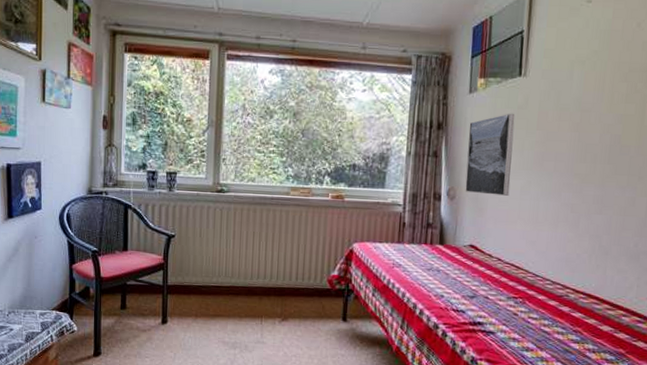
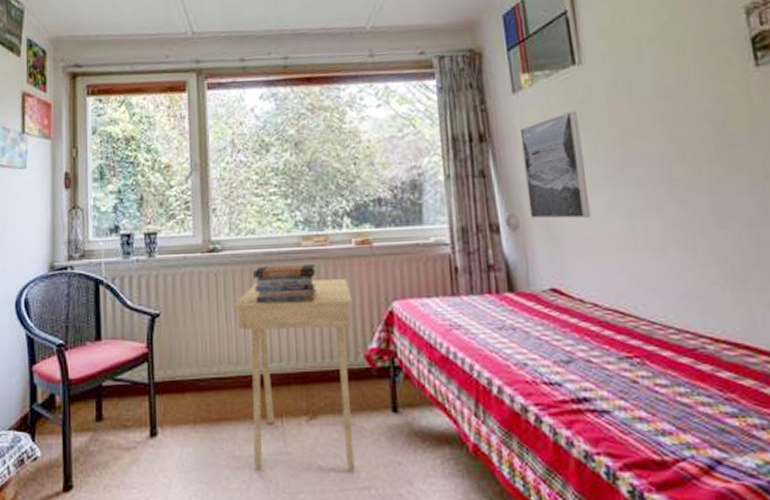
side table: none [232,219,324,357] -> present [232,279,355,470]
book stack: none [250,207,299,238] -> present [253,264,318,304]

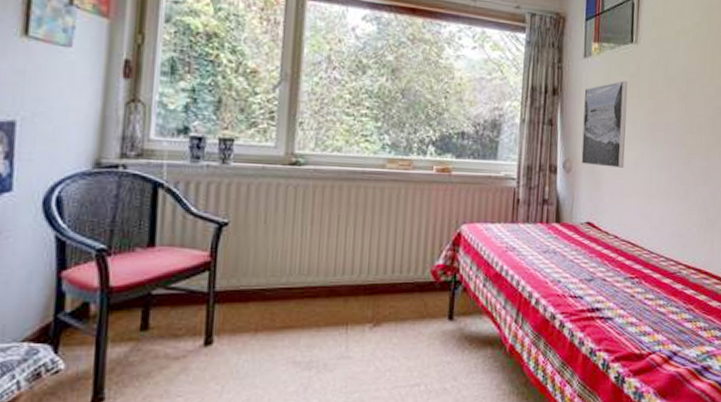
side table: present [232,279,355,470] -> none [309,198,427,370]
book stack: present [253,264,318,304] -> none [334,183,397,221]

